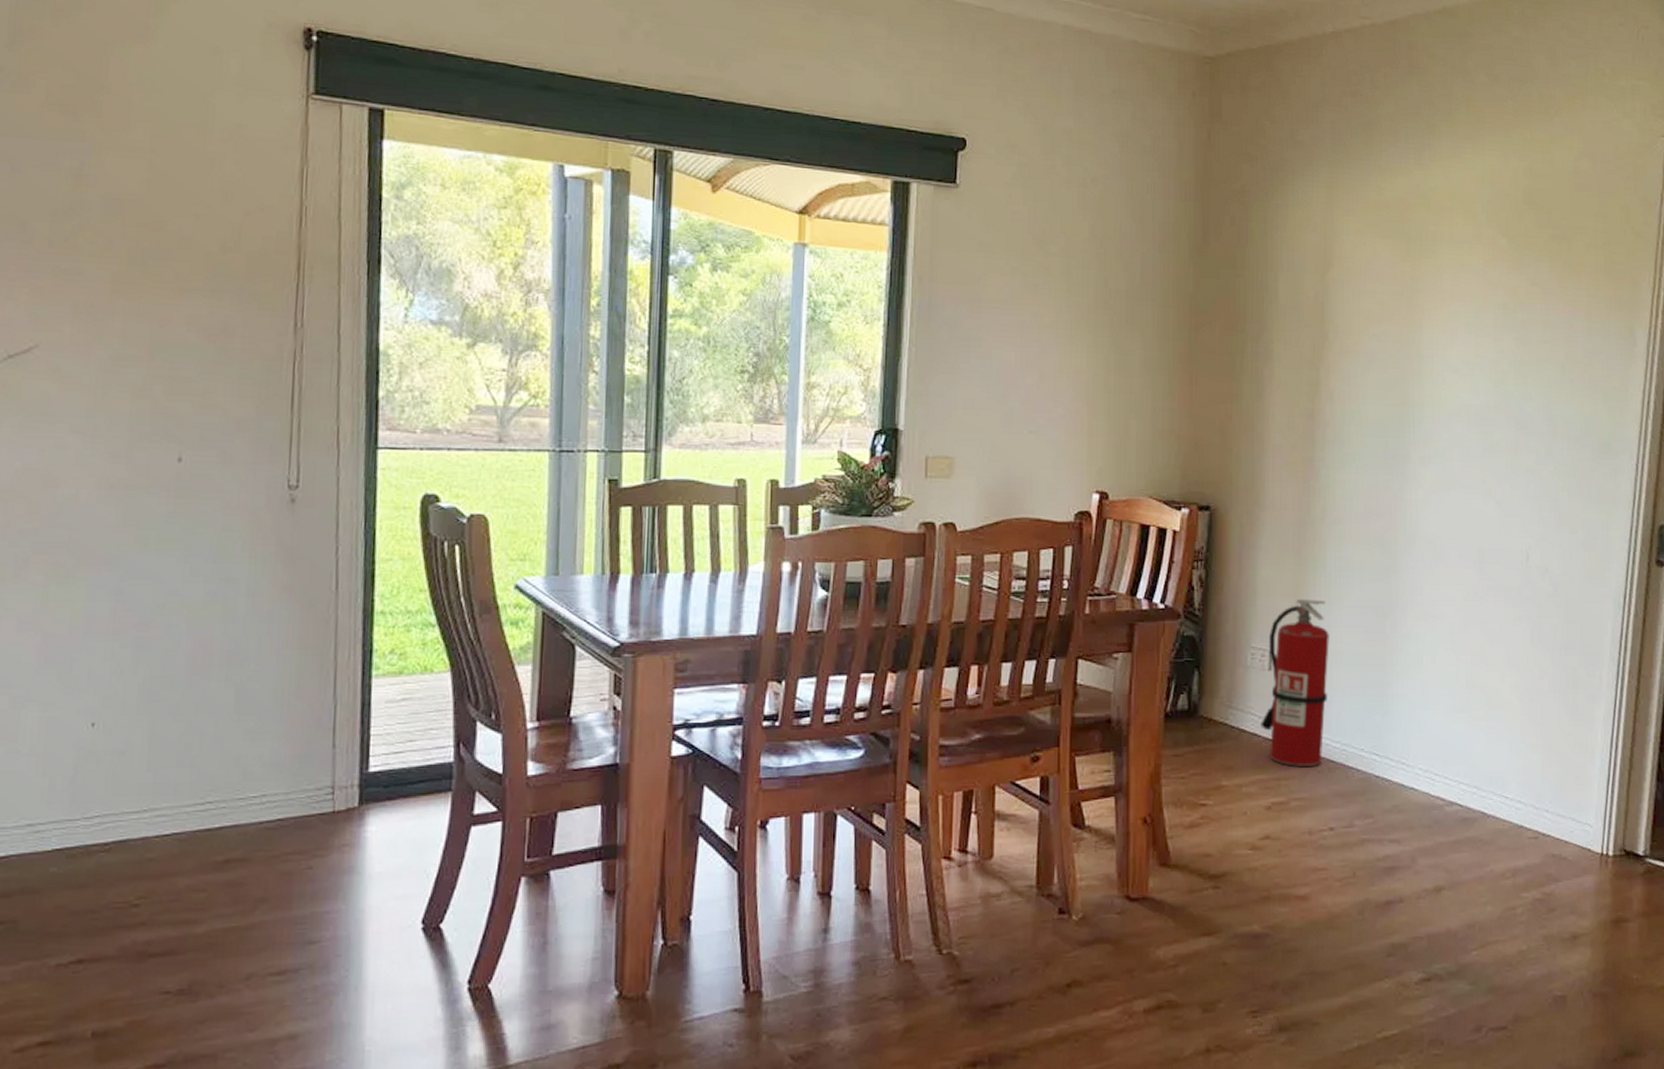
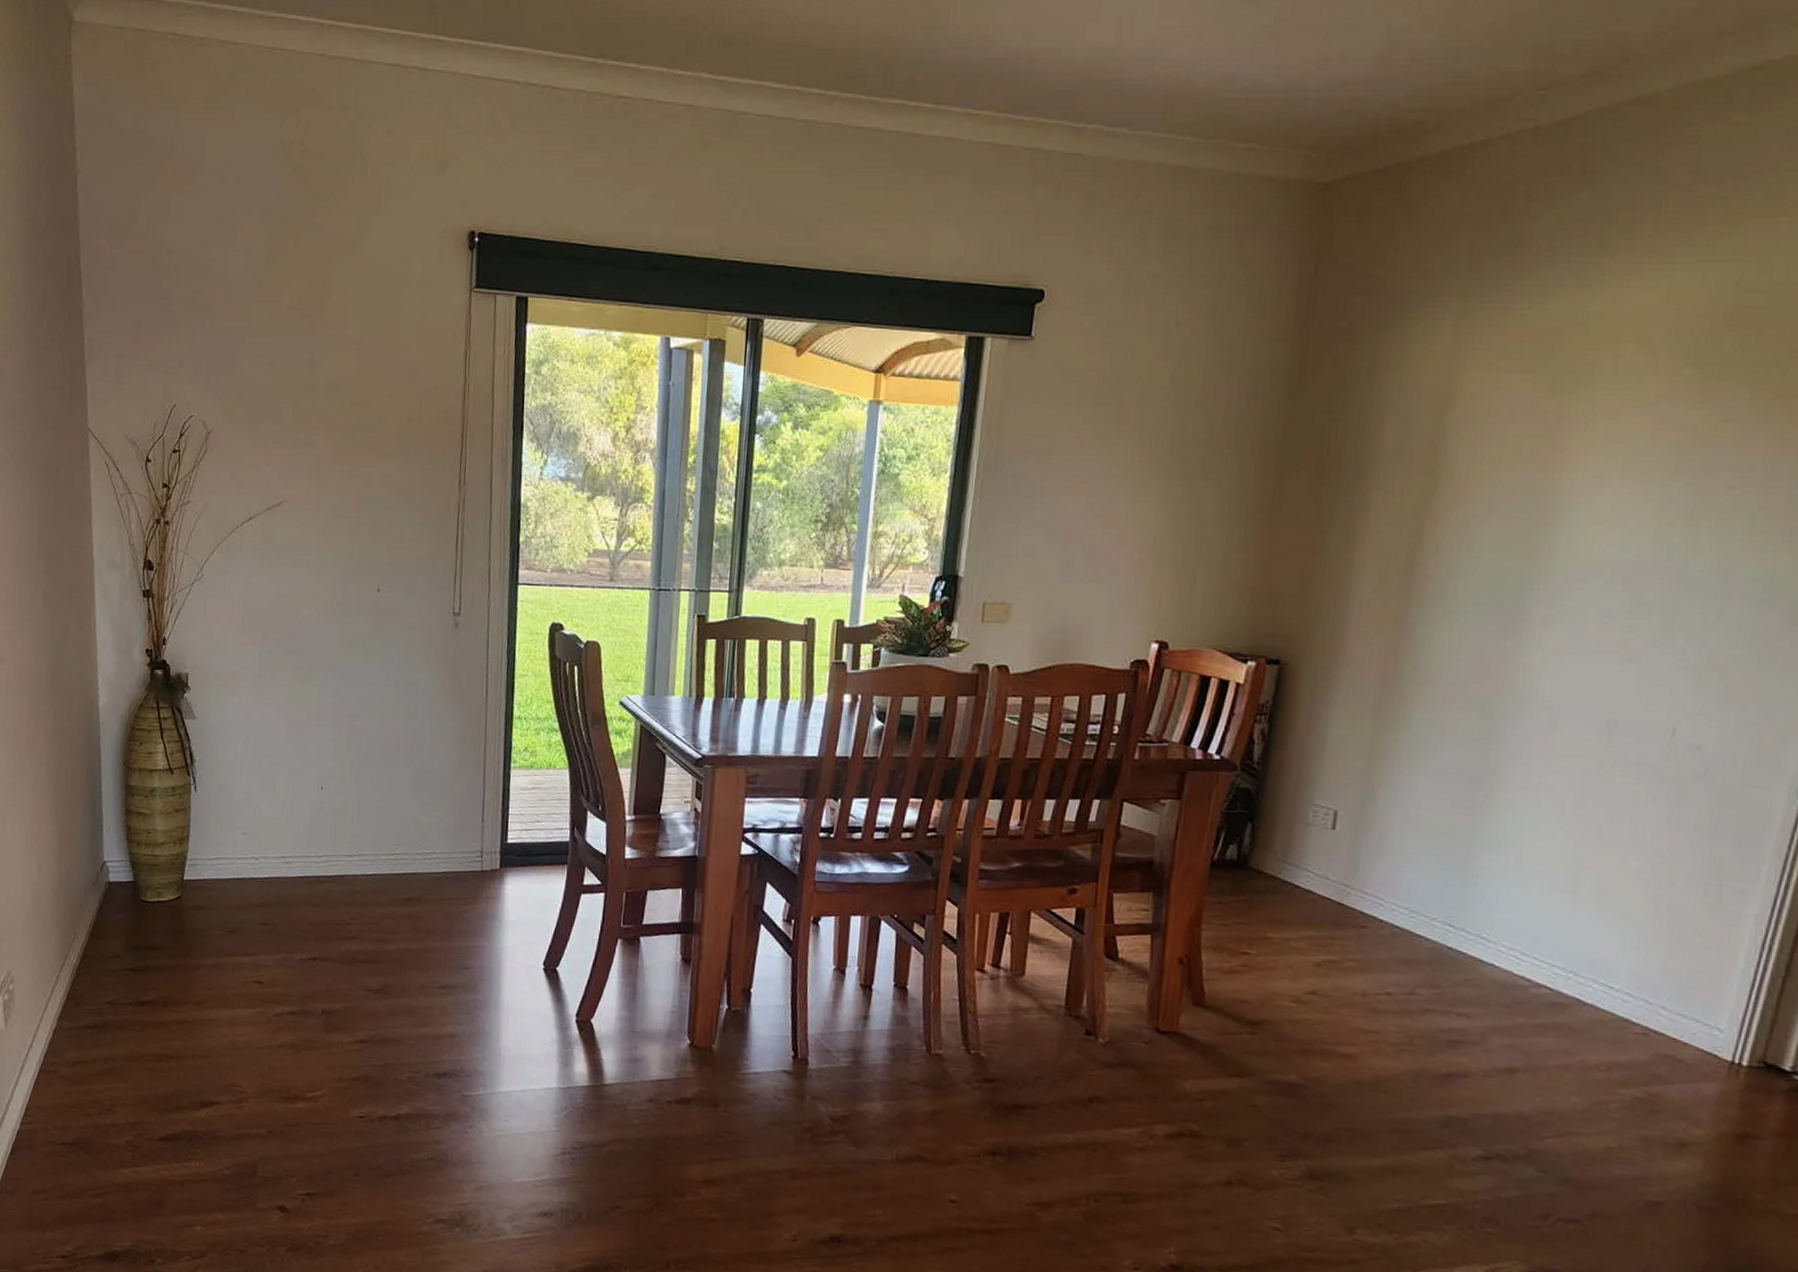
fire extinguisher: present [1261,599,1329,766] -> none [1317,760,1408,930]

